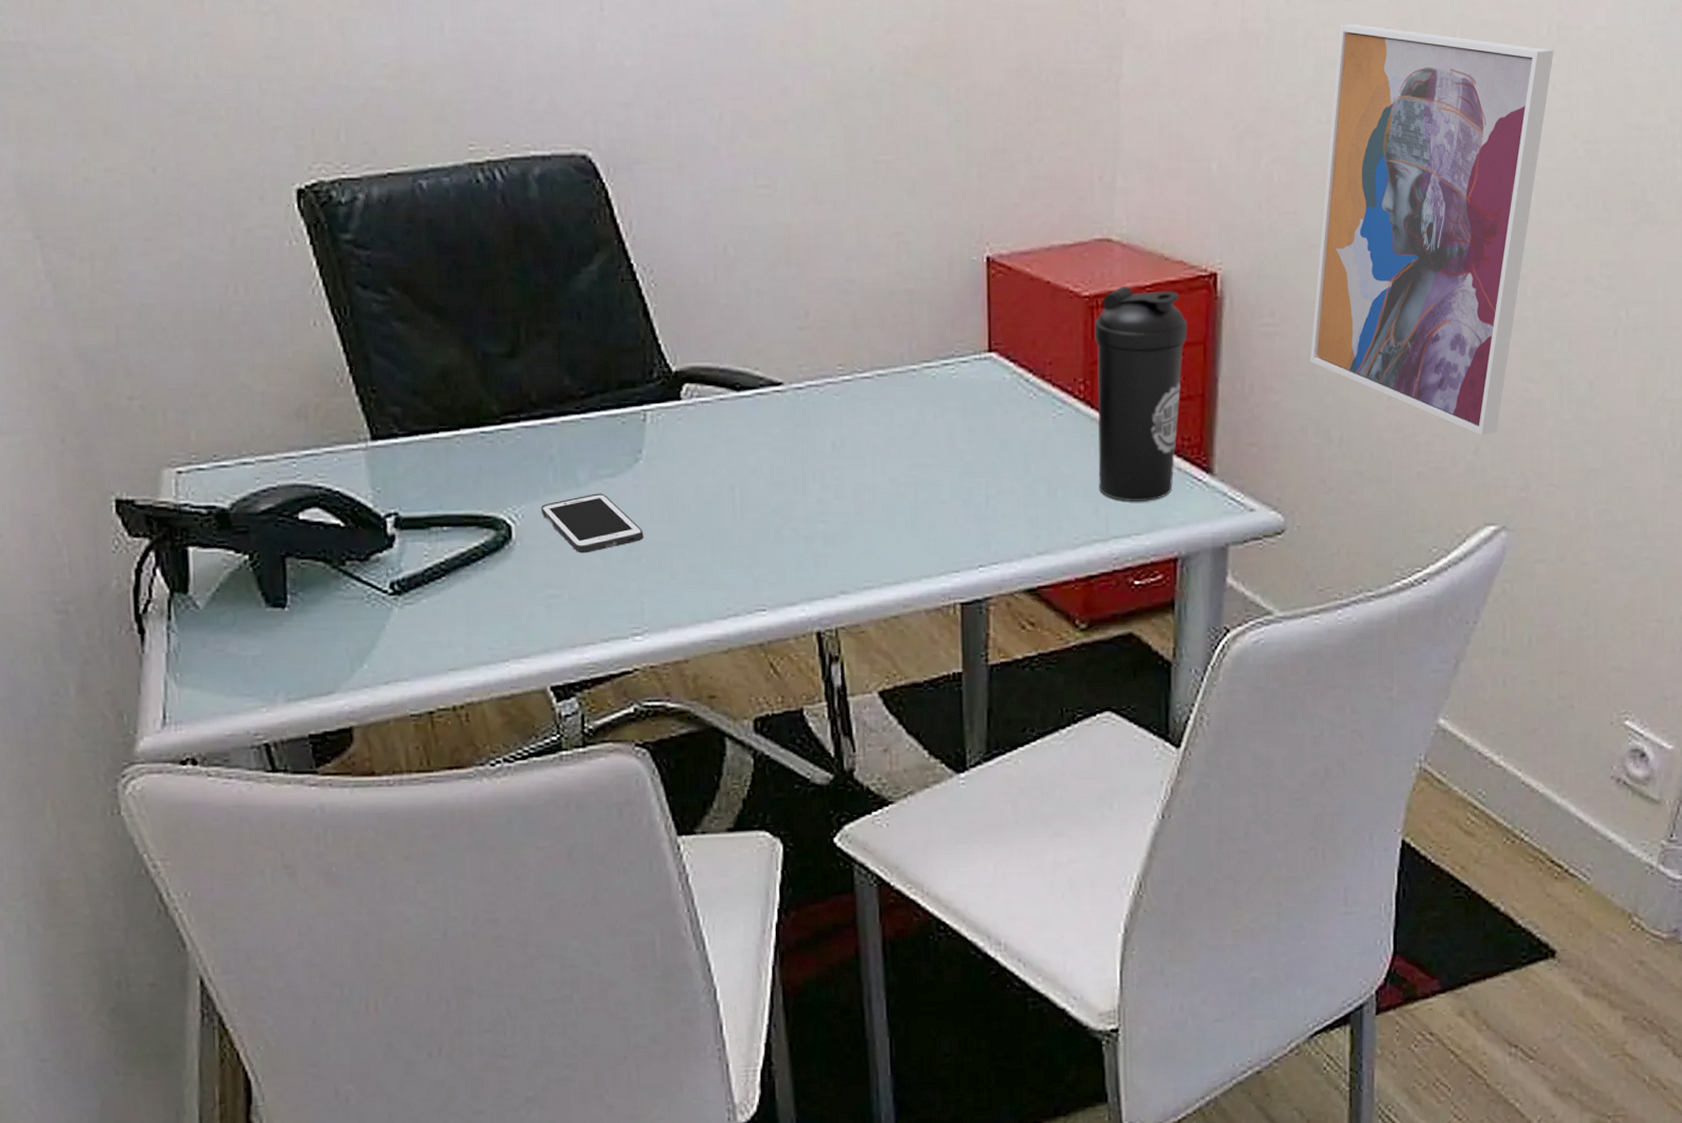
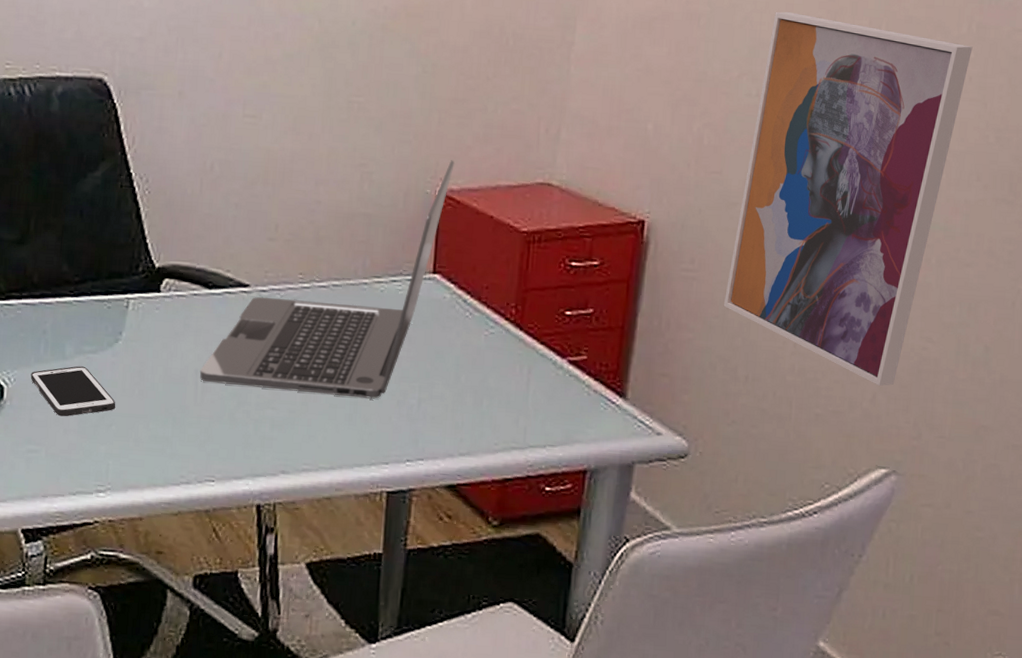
laptop: none [736,220,1001,501] -> present [199,160,455,400]
water bottle: present [1094,286,1187,501] -> none [520,226,614,417]

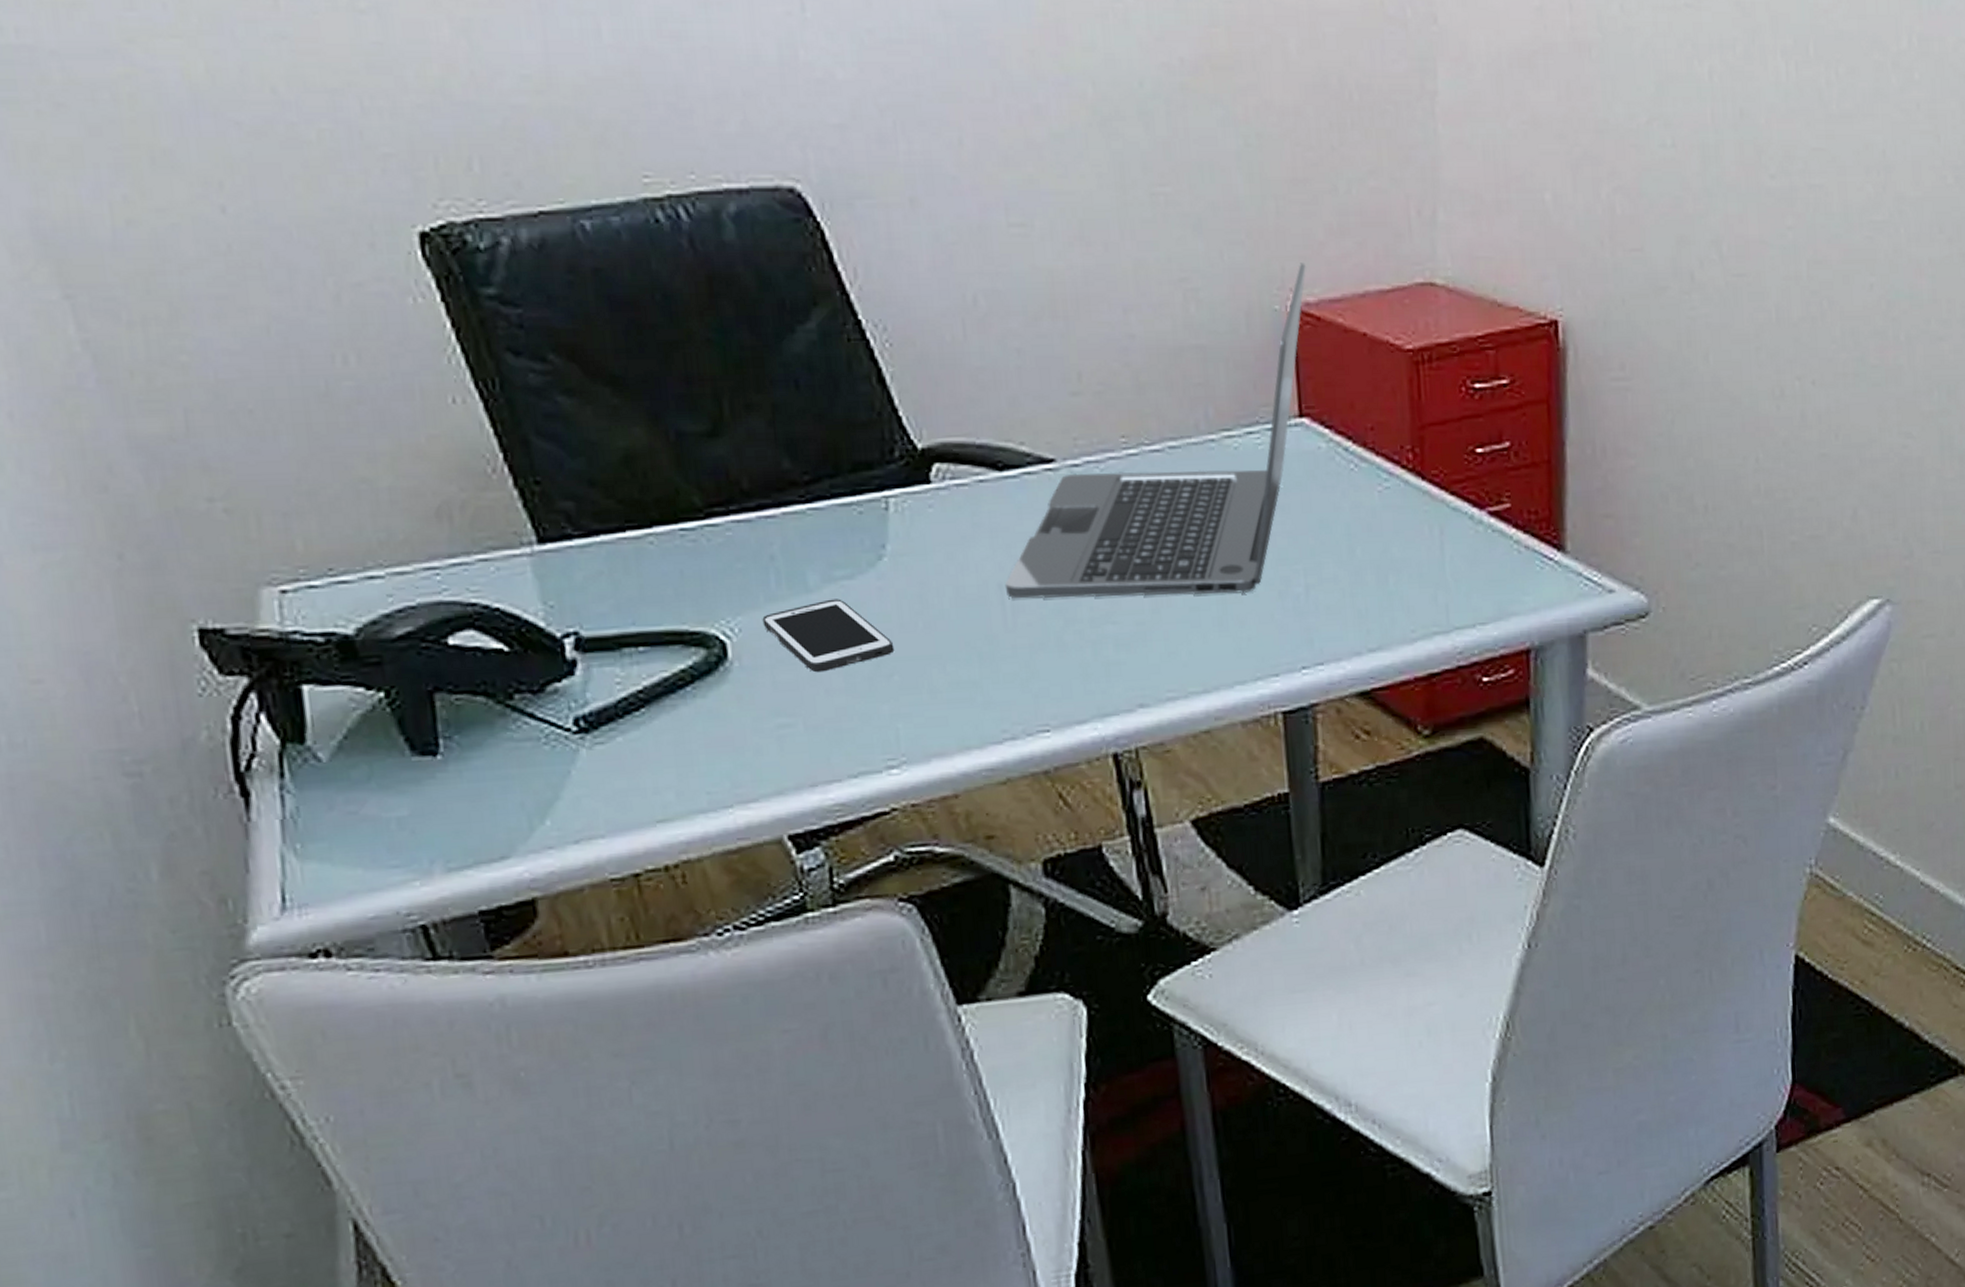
wall art: present [723,12,973,386] -> none [1667,34,1916,498]

